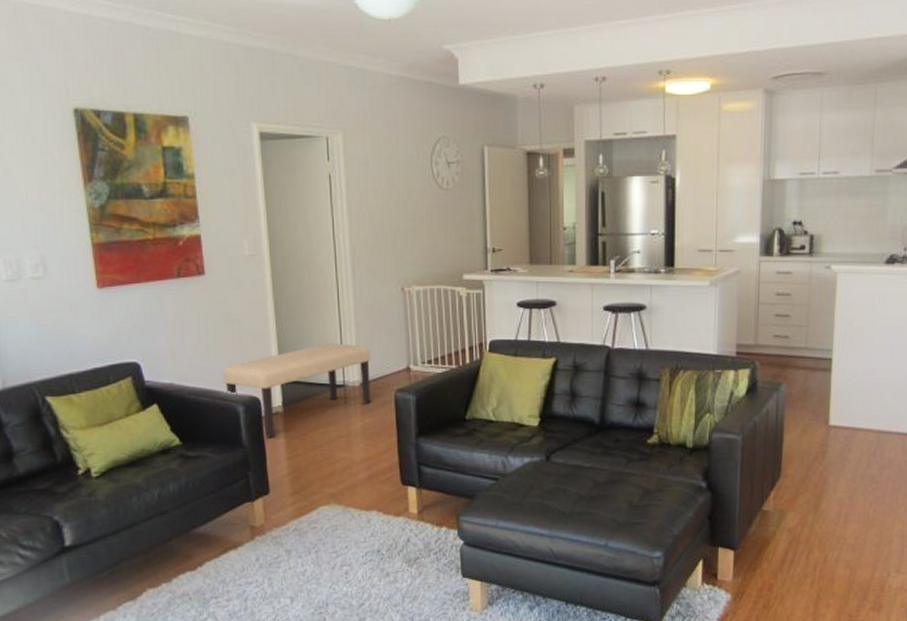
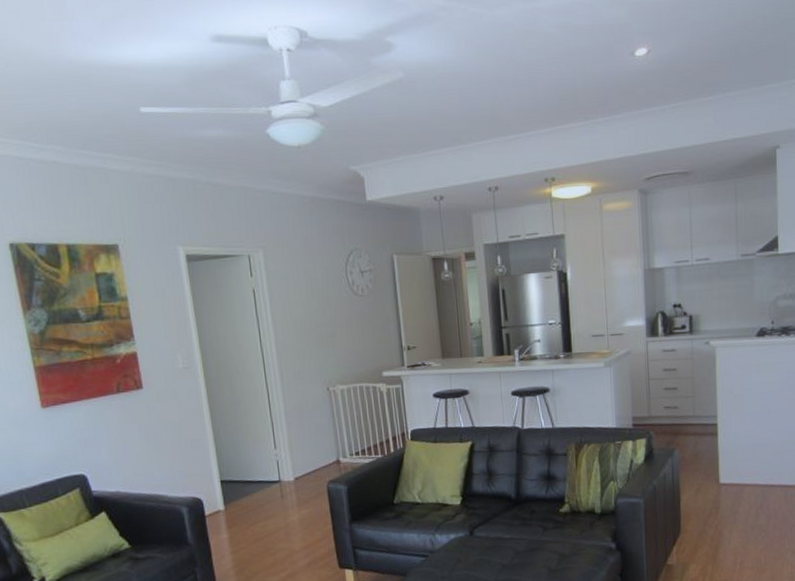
bench: present [223,343,371,437] -> none [165,442,306,534]

